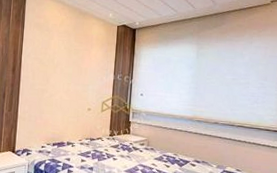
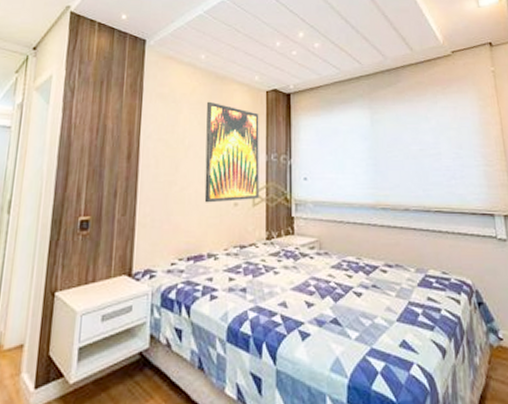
wall art: none [67,31,111,107] -> present [204,101,259,203]

